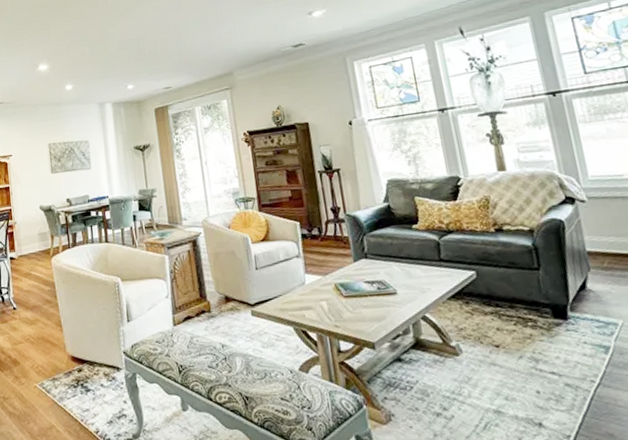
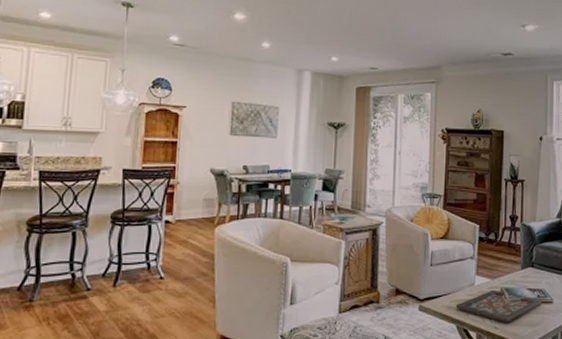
decorative tray: none [289,286,384,321] -> present [455,289,542,324]

